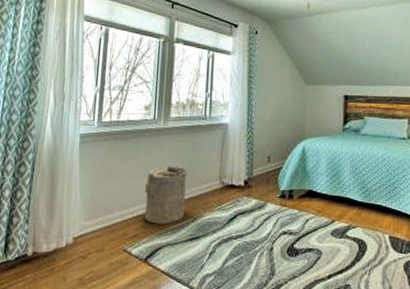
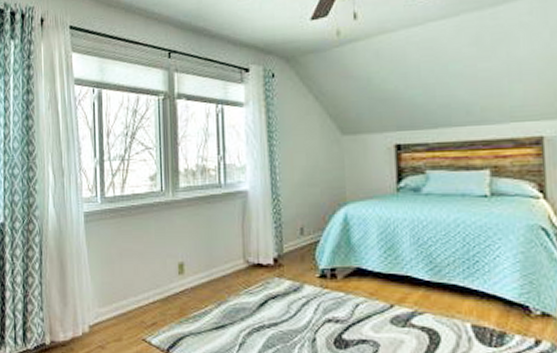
laundry hamper: present [144,164,189,224] -> none [158,242,207,311]

